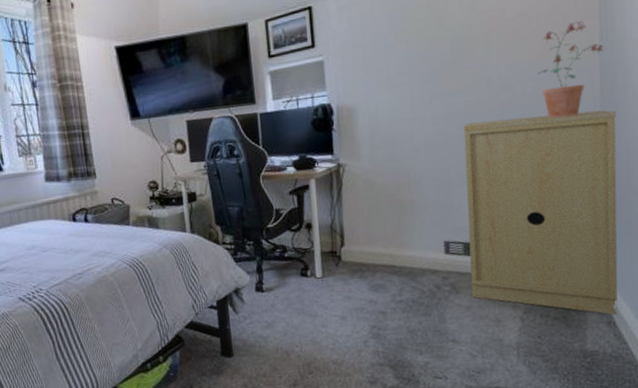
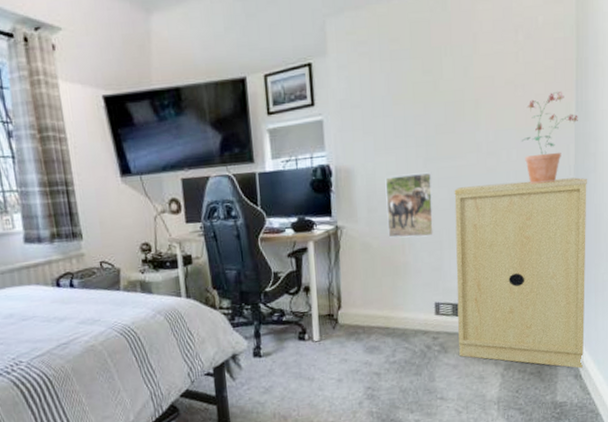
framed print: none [388,108,442,175] -> present [385,172,434,238]

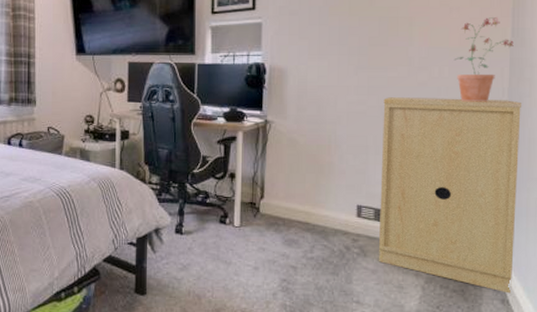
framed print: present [385,172,434,238] -> none [315,79,362,140]

